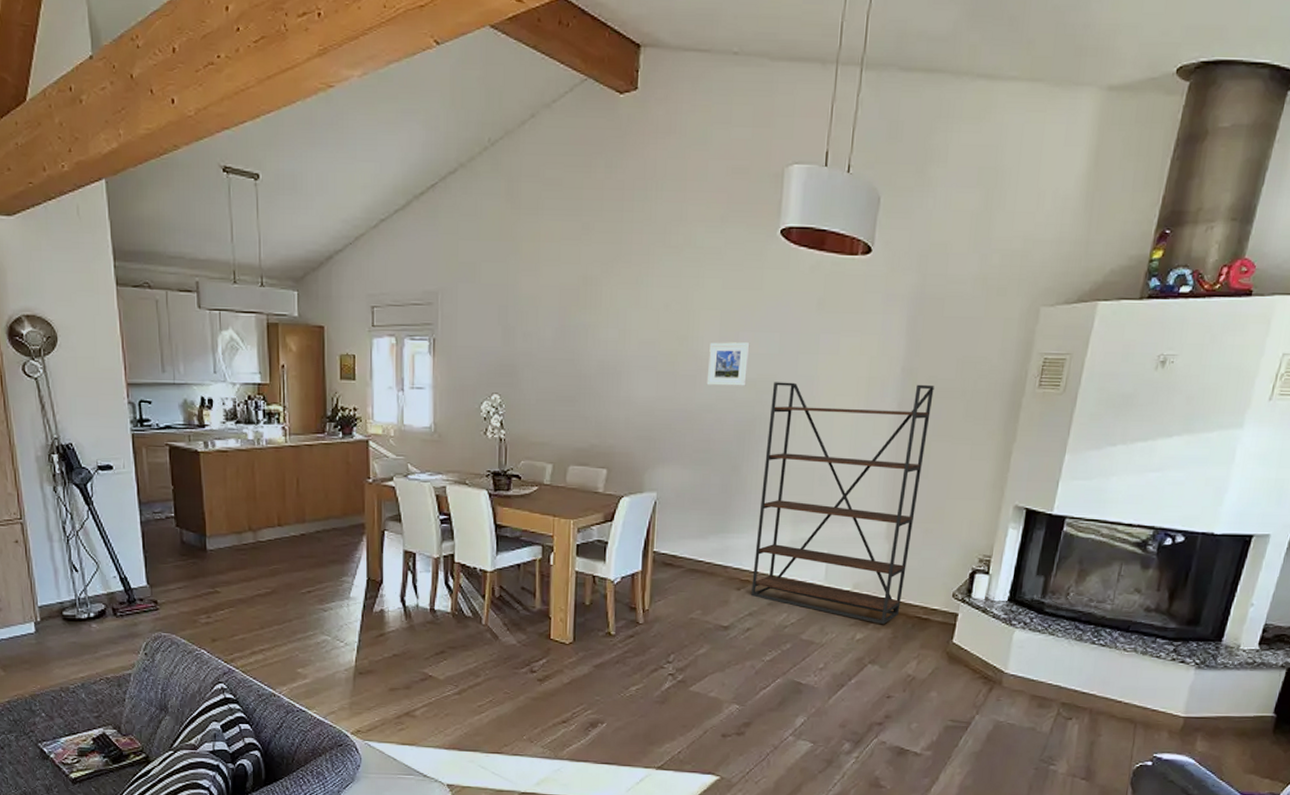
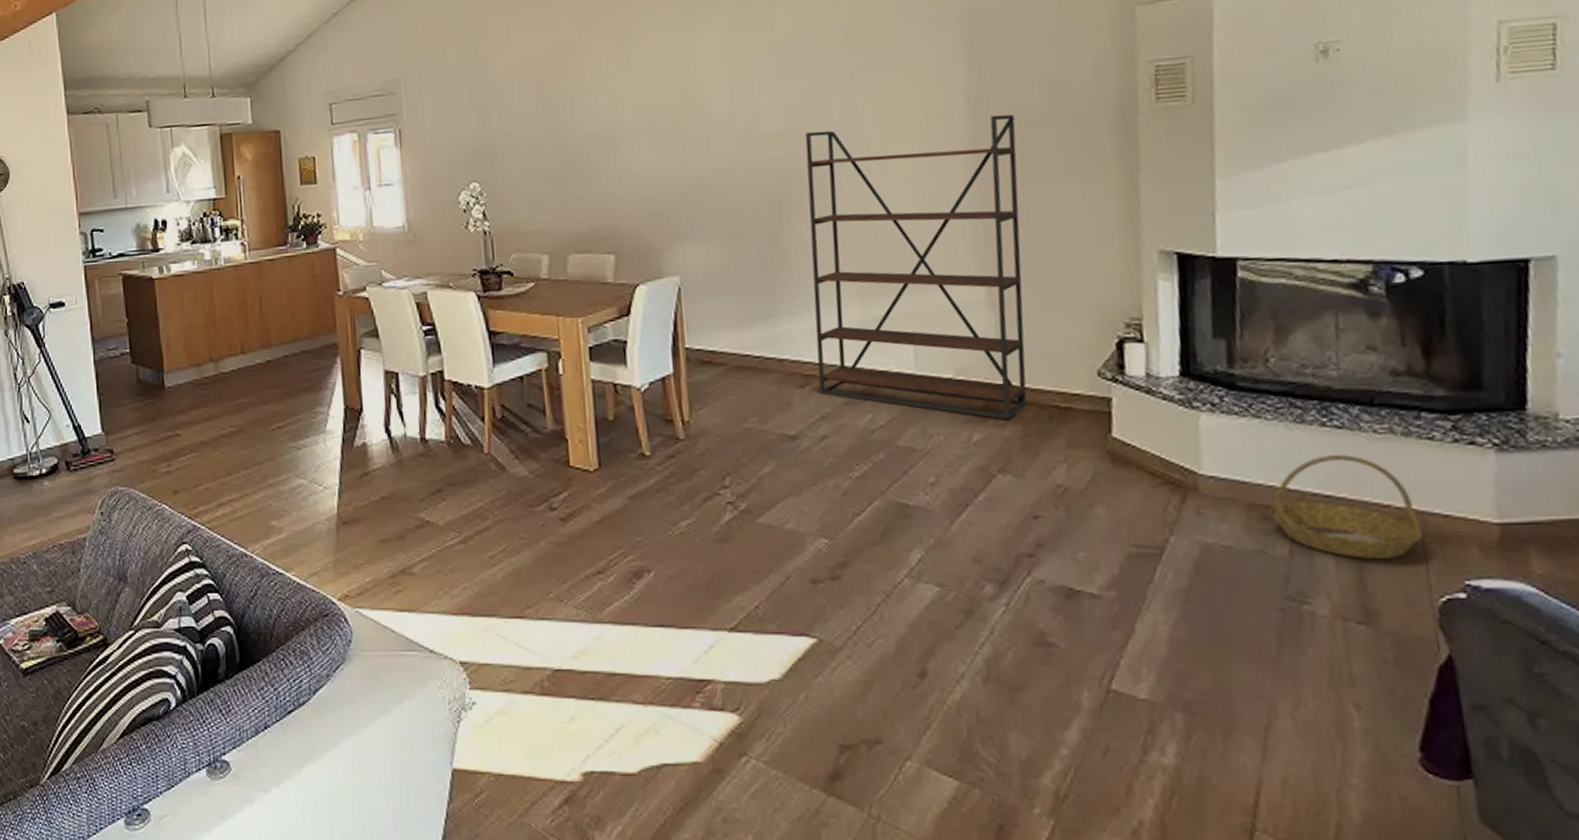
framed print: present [706,342,750,386] -> none [719,91,772,146]
basket: none [1044,664,1137,737] -> present [1269,455,1424,559]

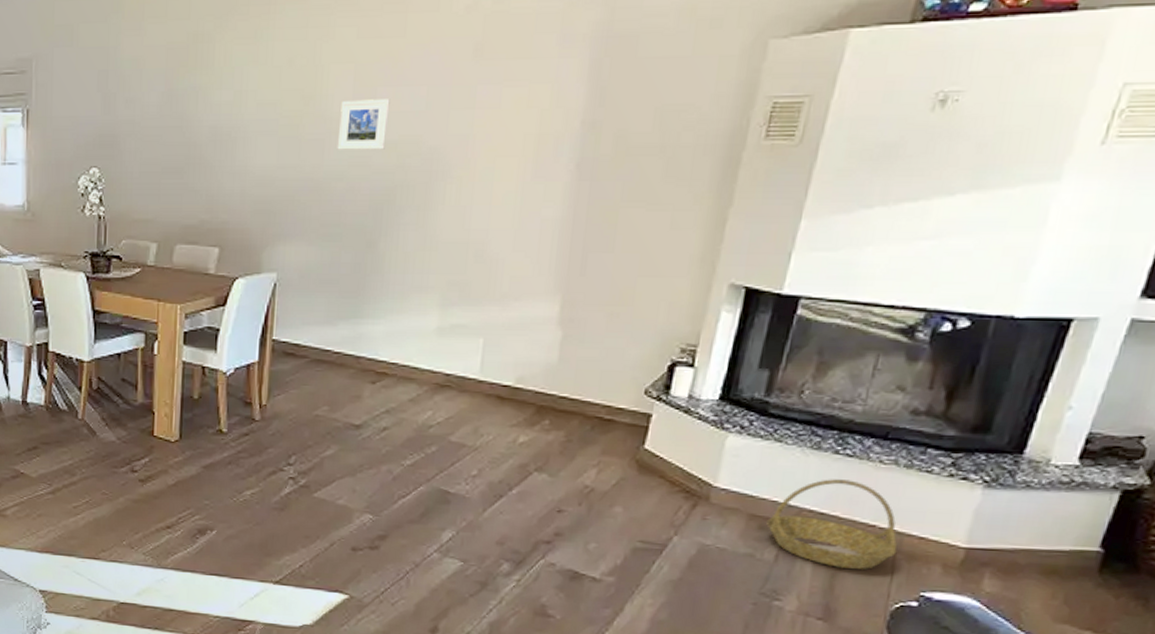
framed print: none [719,91,772,146] -> present [337,99,390,150]
bookshelf: present [805,114,1027,420] -> none [388,140,624,426]

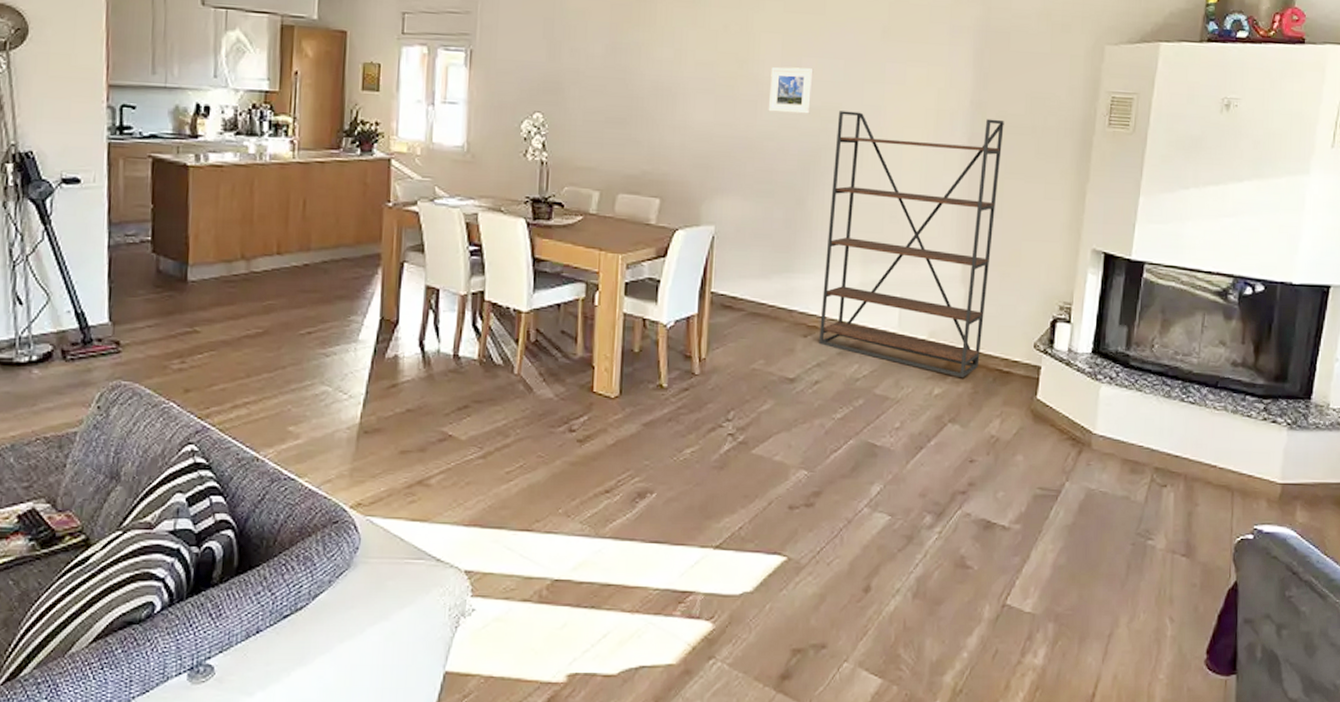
bookshelf: none [388,140,624,426] -> present [819,111,1004,378]
basket: present [766,479,897,569] -> none [1136,424,1234,507]

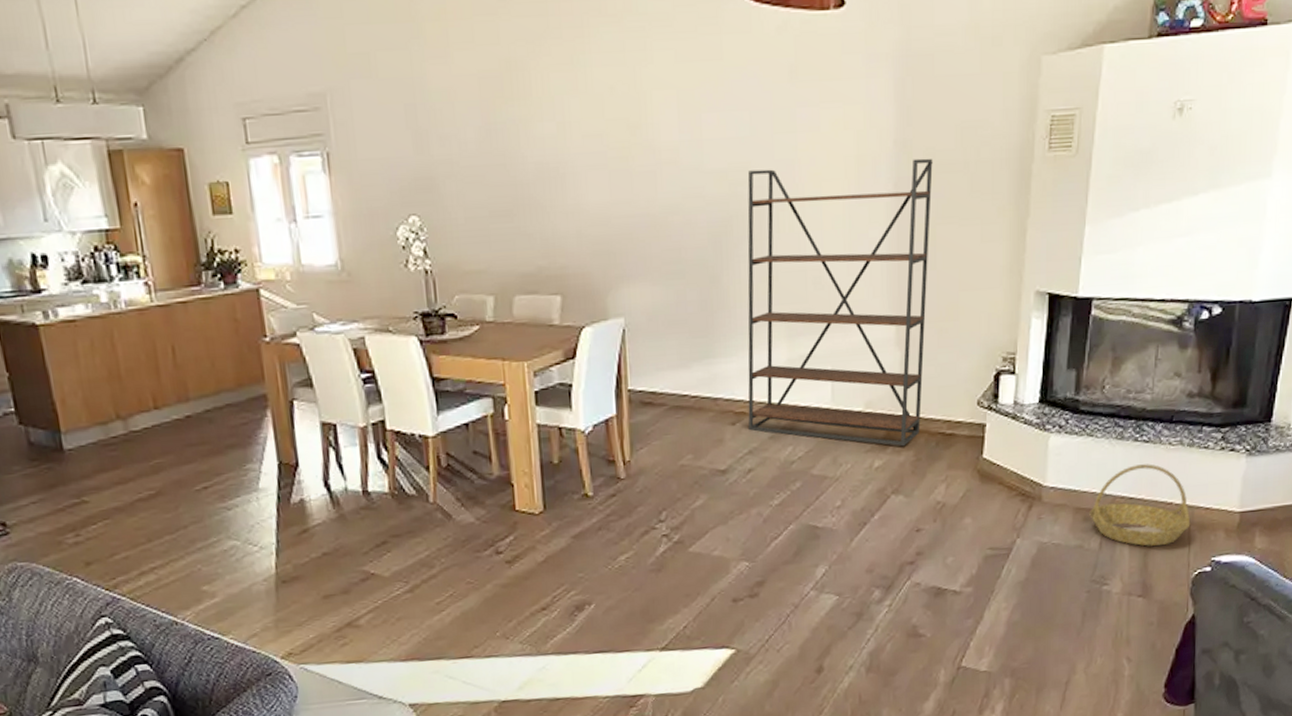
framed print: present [768,66,814,114] -> none [668,125,717,182]
basket: none [1136,424,1234,507] -> present [1089,464,1191,546]

